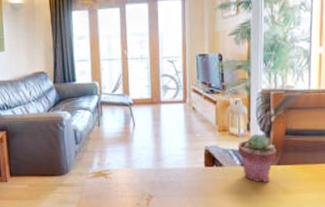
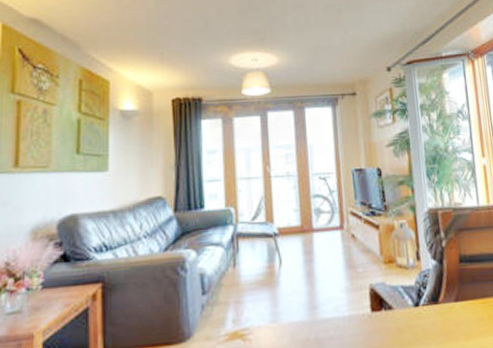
potted succulent: present [237,133,277,182] -> none [407,262,453,327]

